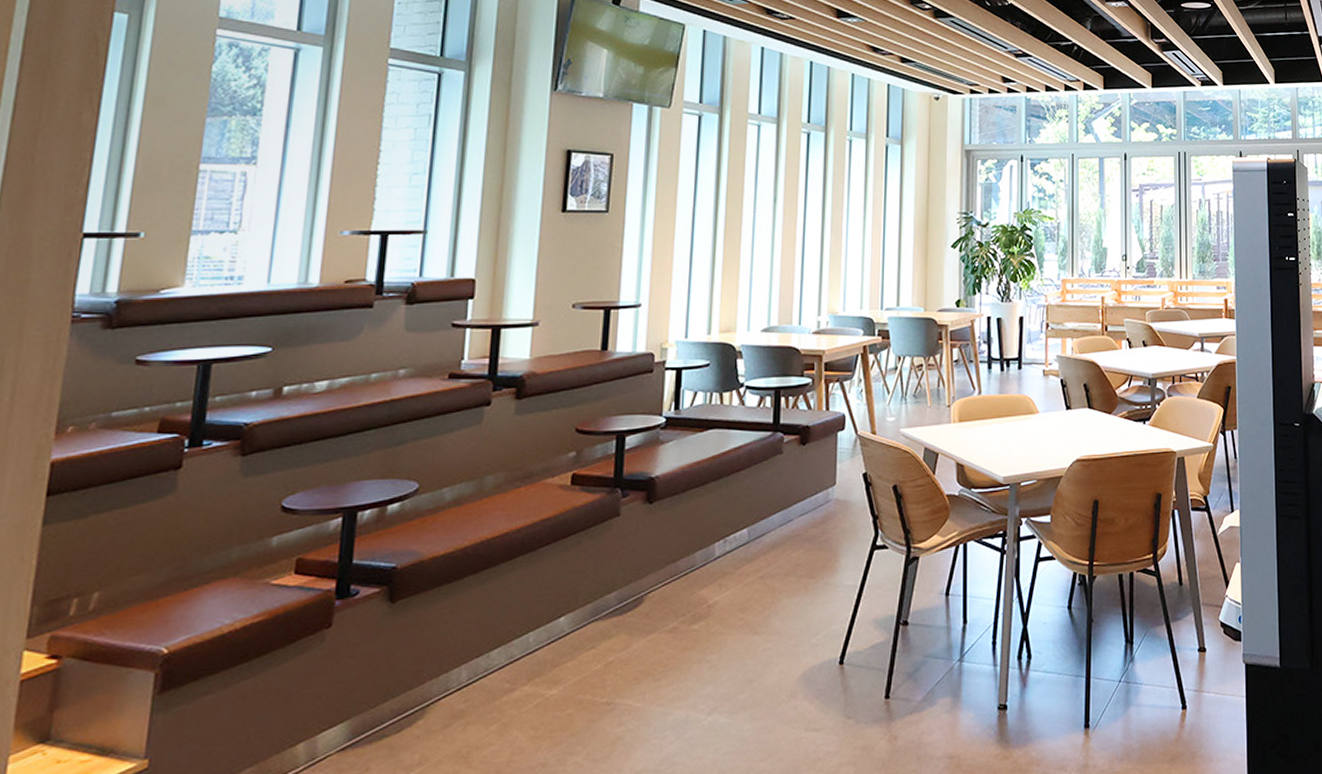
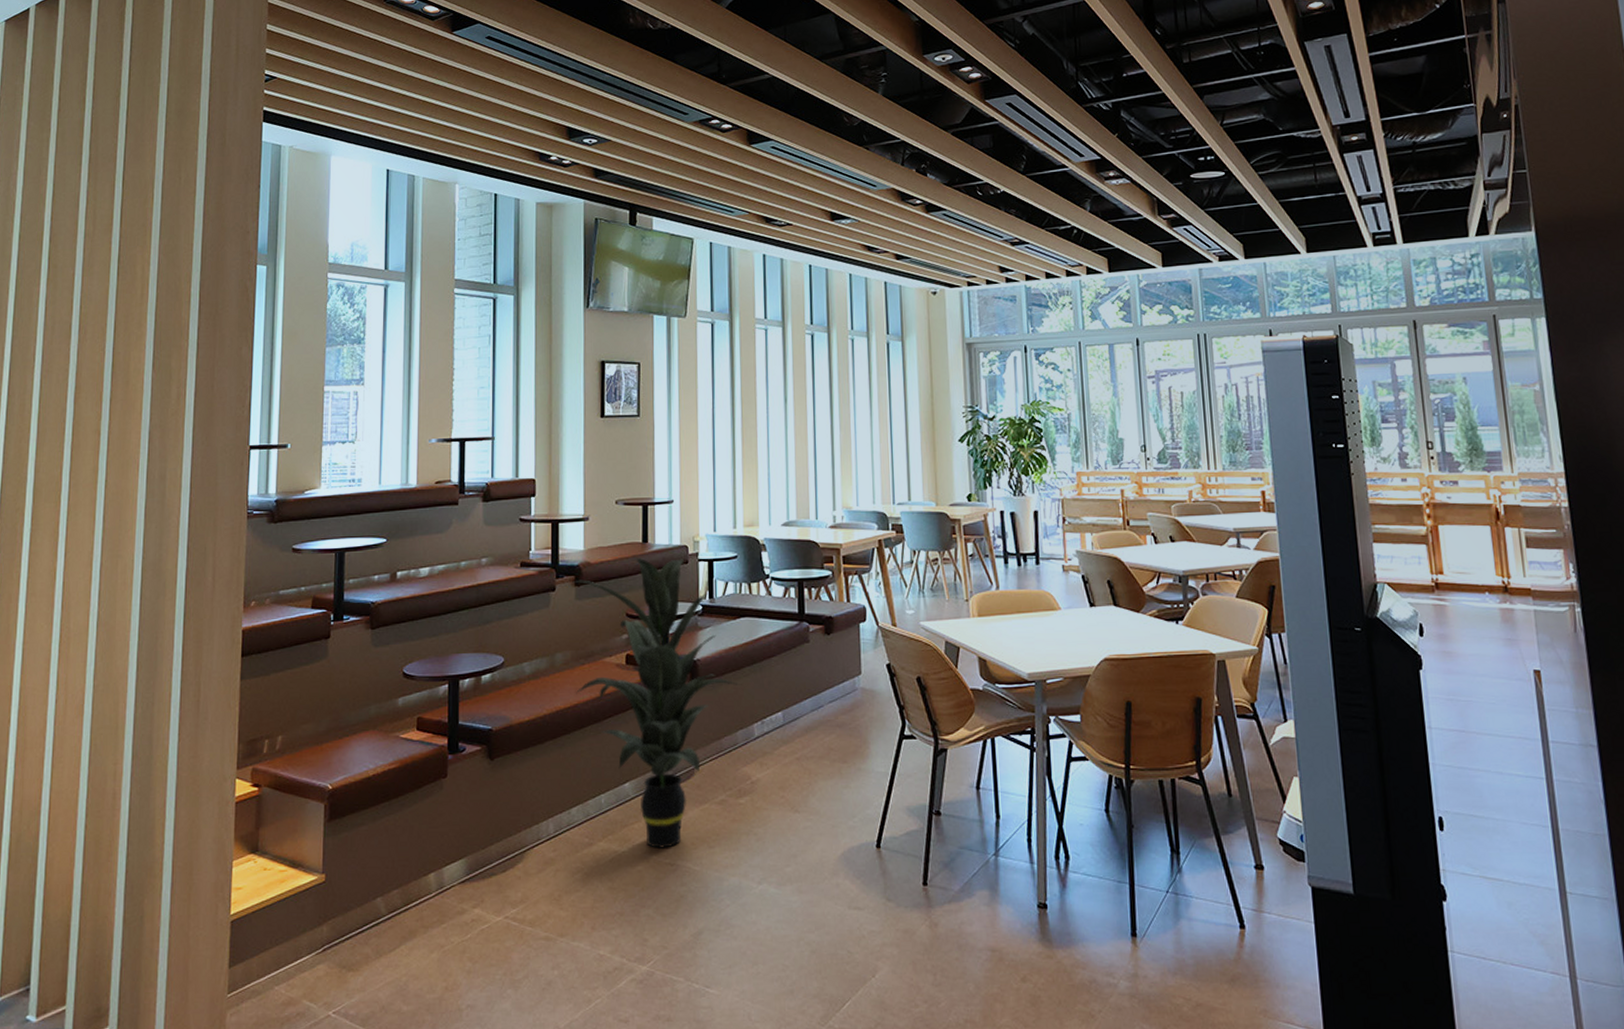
indoor plant: none [507,366,705,688] -> present [572,557,742,848]

